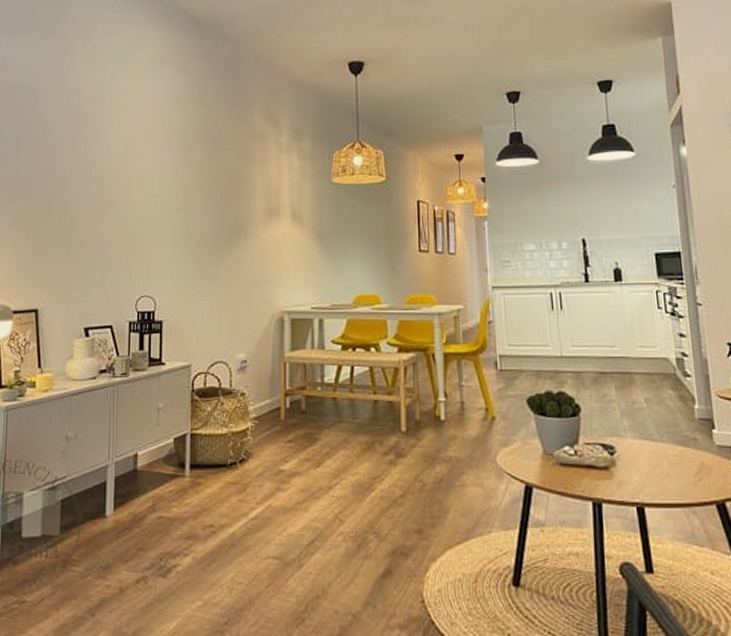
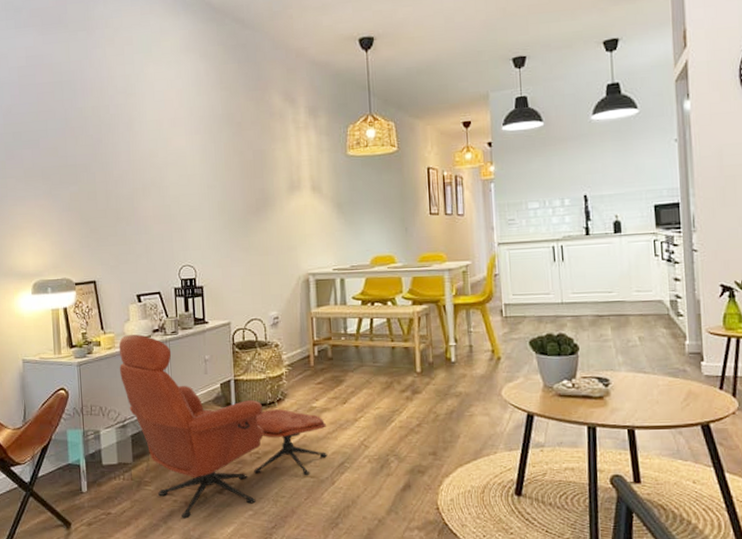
armchair: none [55,375,296,610] -> present [118,334,328,519]

